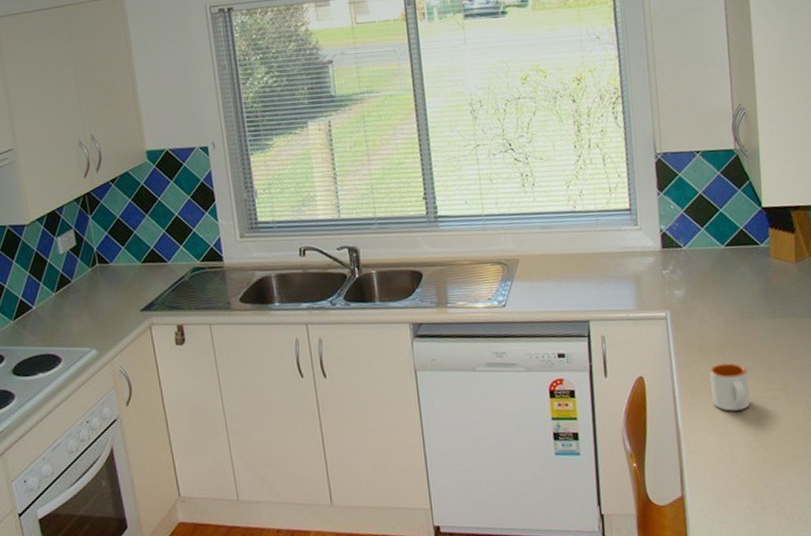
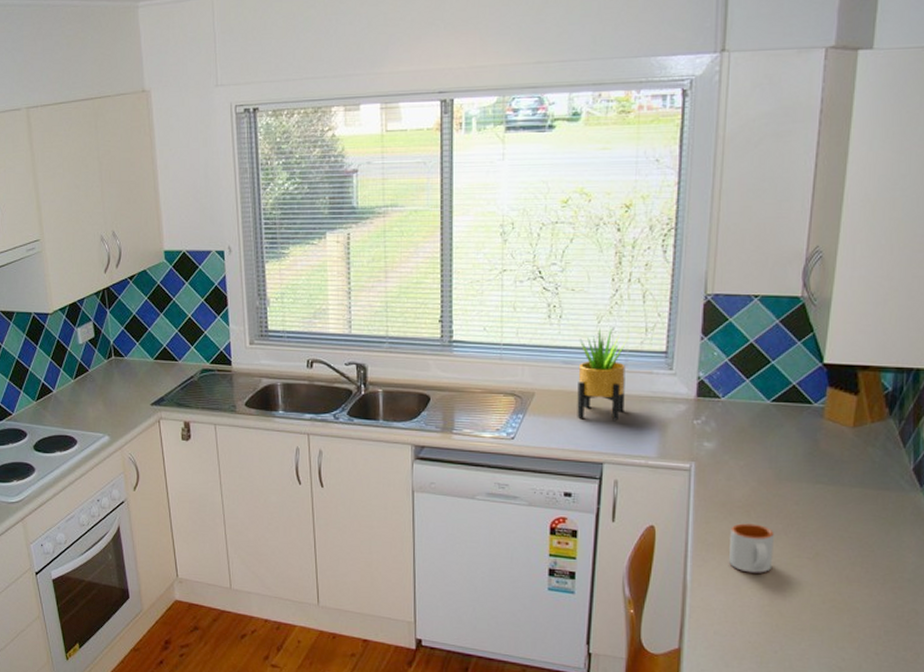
potted plant: none [552,191,601,280] -> present [577,328,628,420]

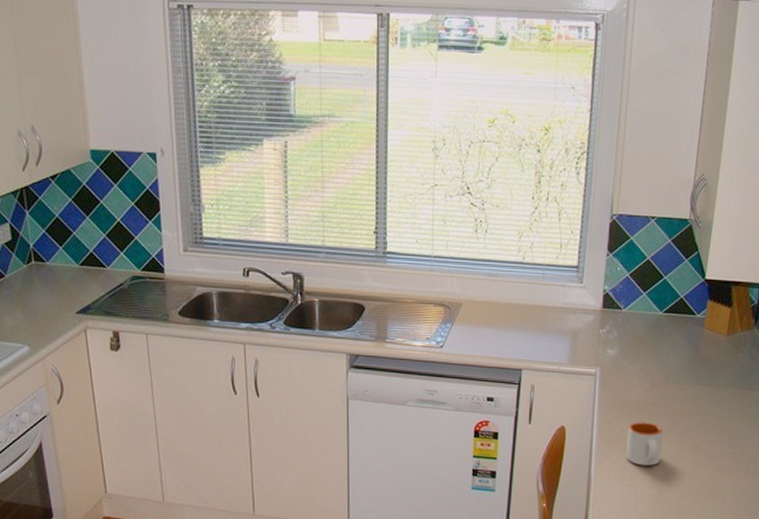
potted plant: present [577,328,628,420] -> none [499,243,545,330]

